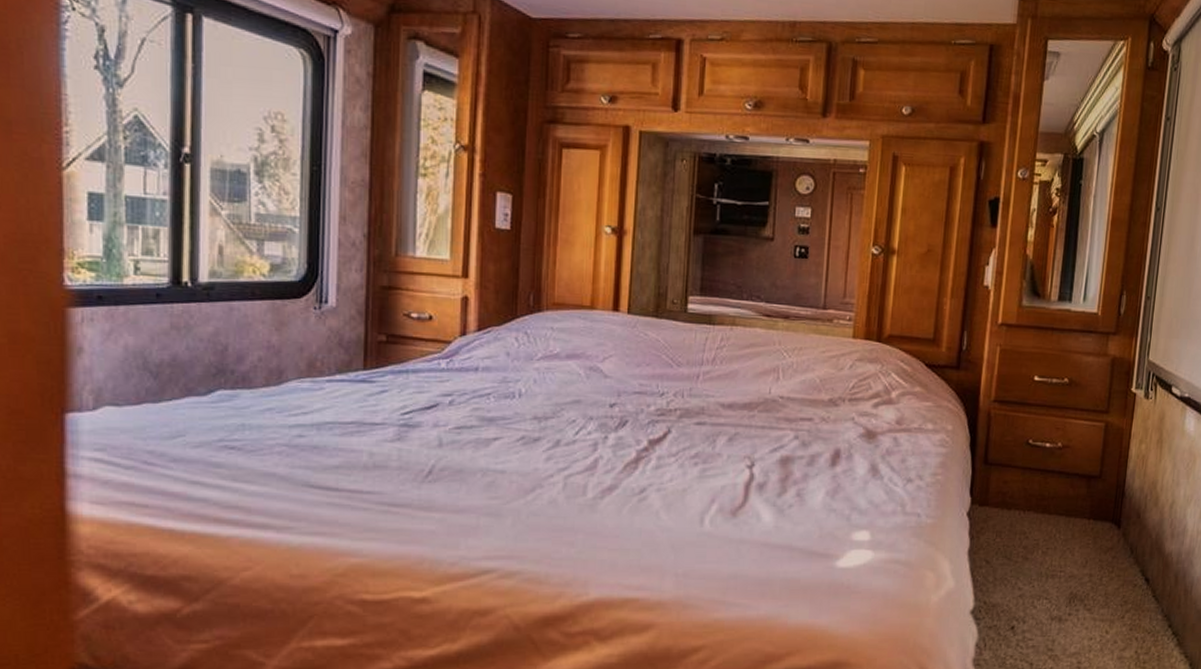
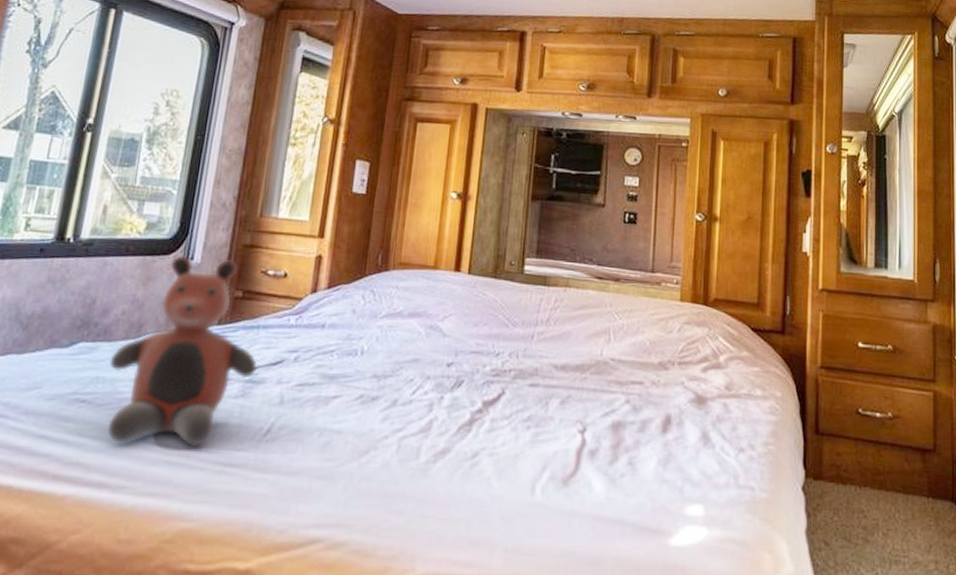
teddy bear: none [253,299,411,487] -> present [107,256,258,445]

